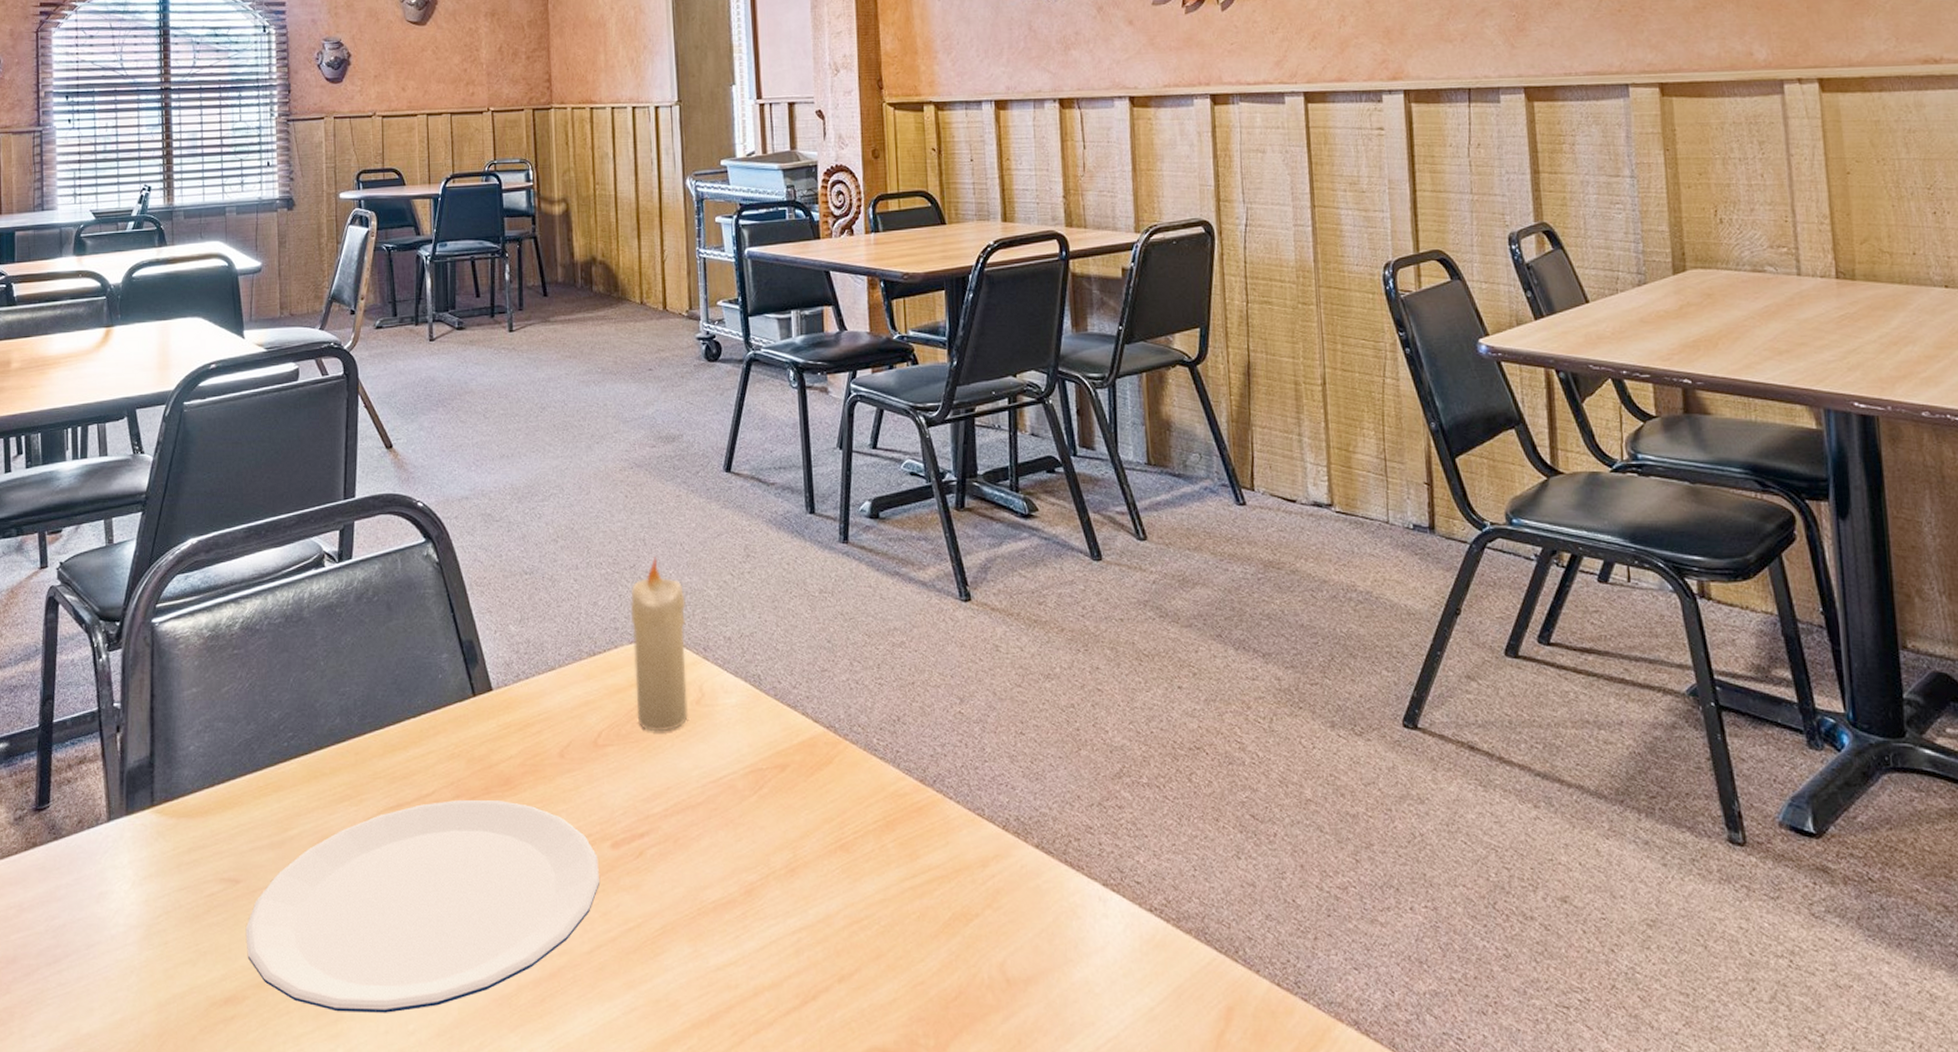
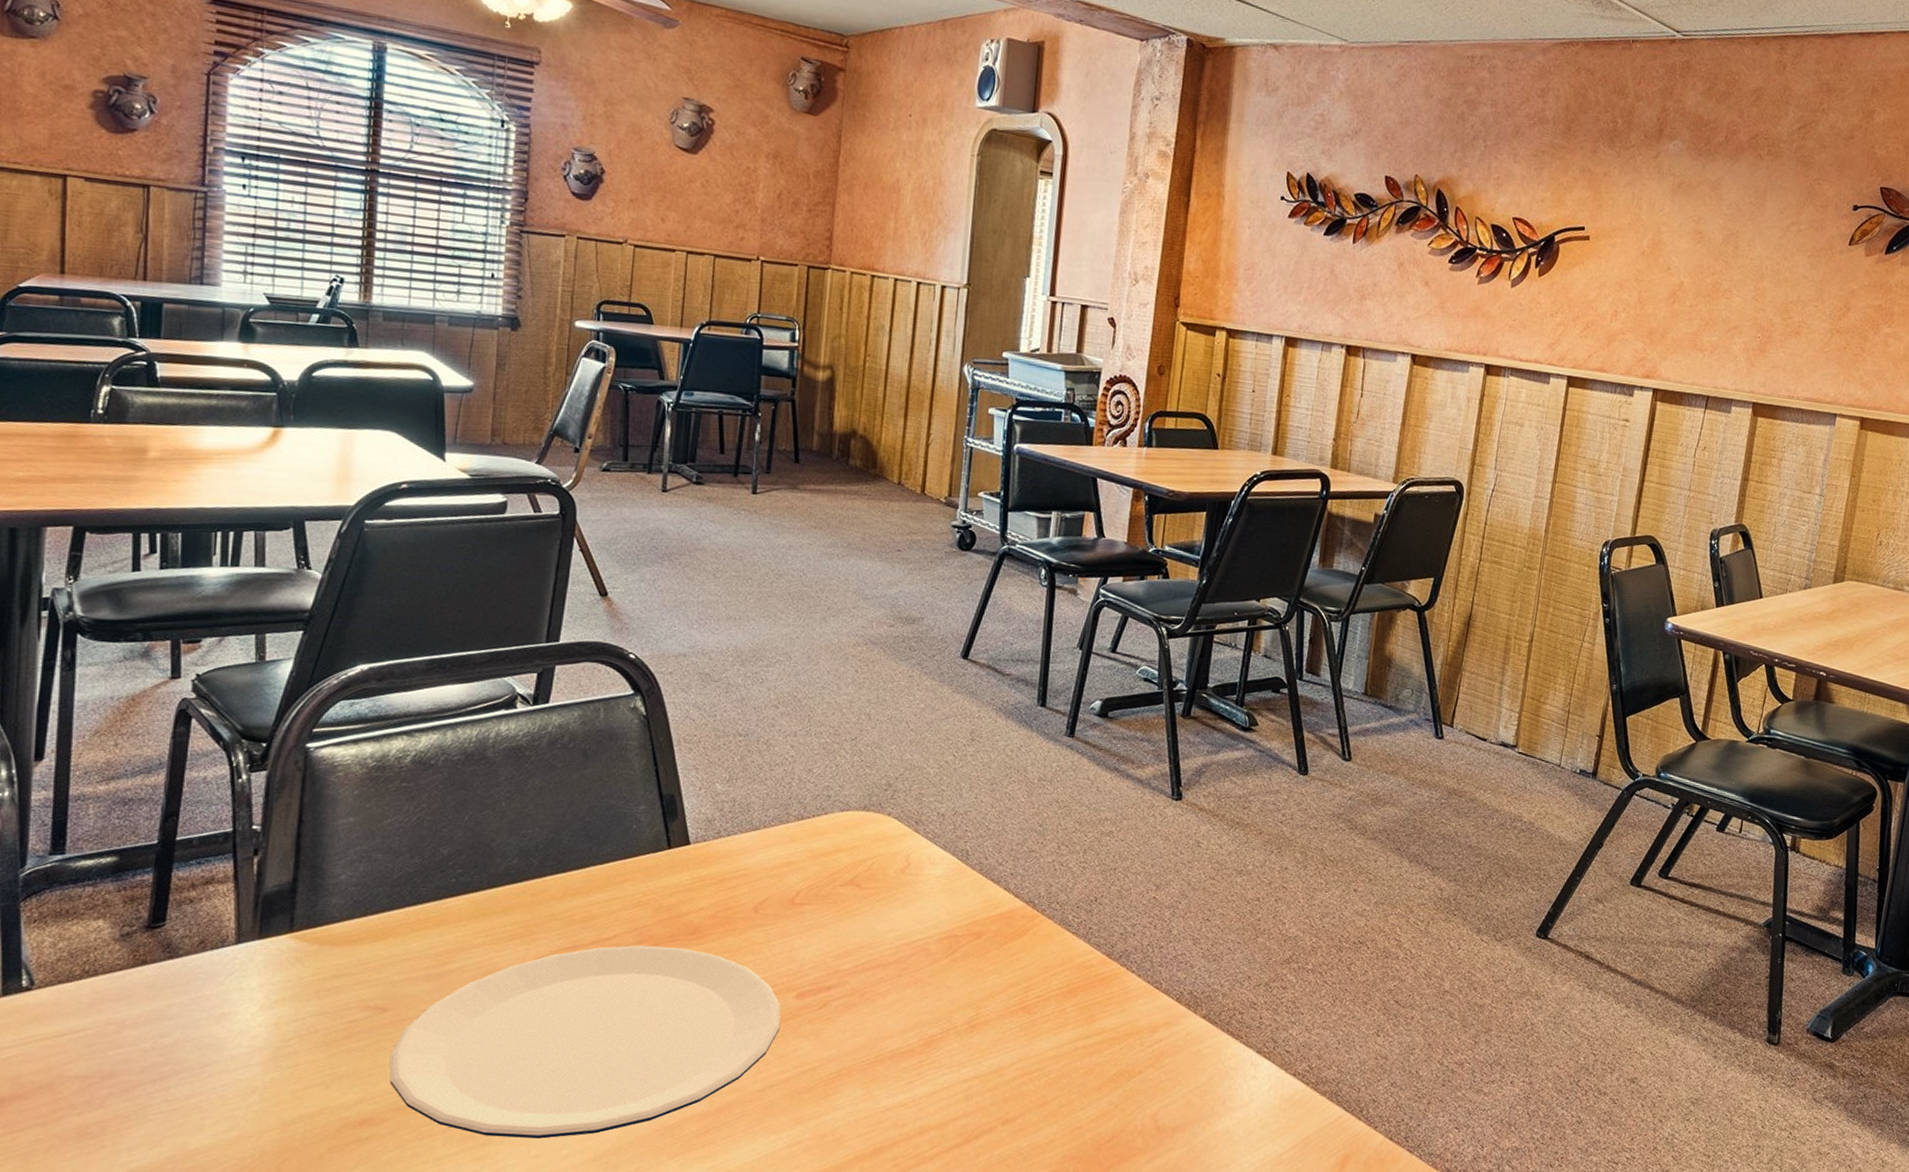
candle: present [630,557,688,731] -> none [839,732,904,895]

